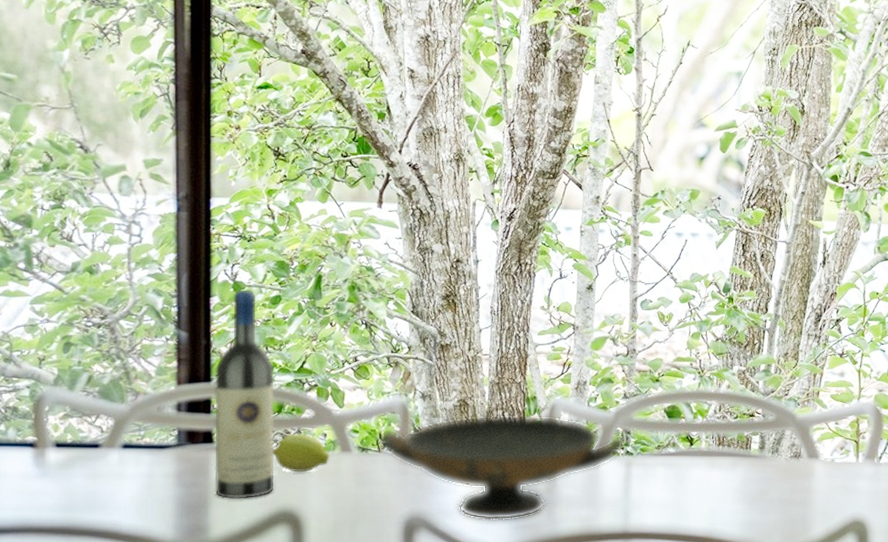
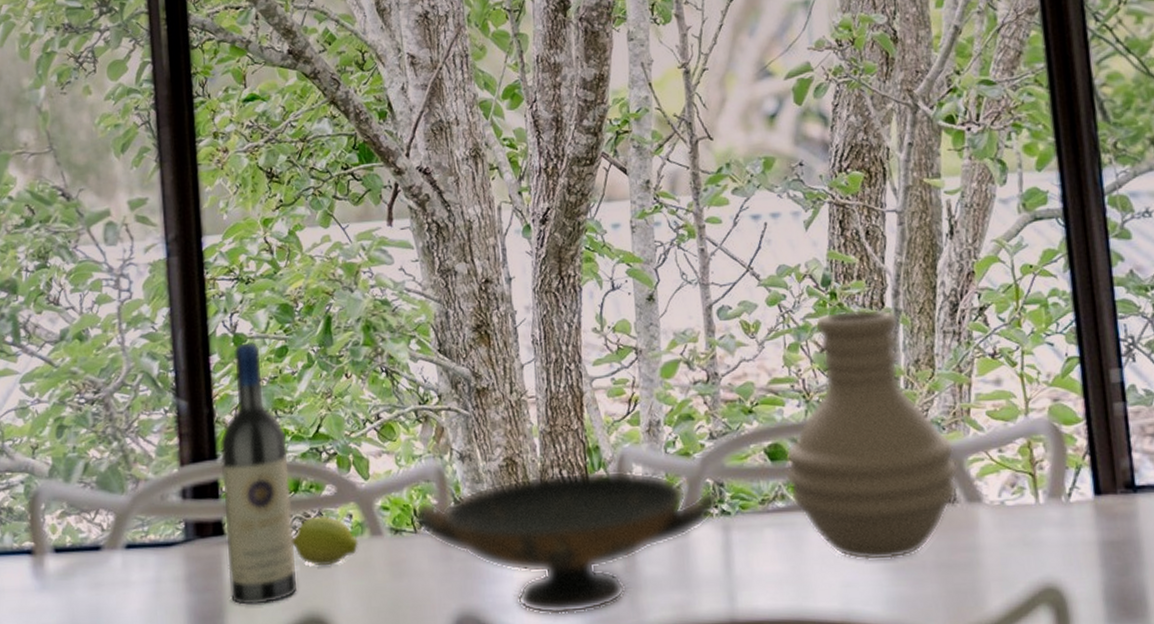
vase: none [678,311,805,495] -> present [786,308,958,561]

